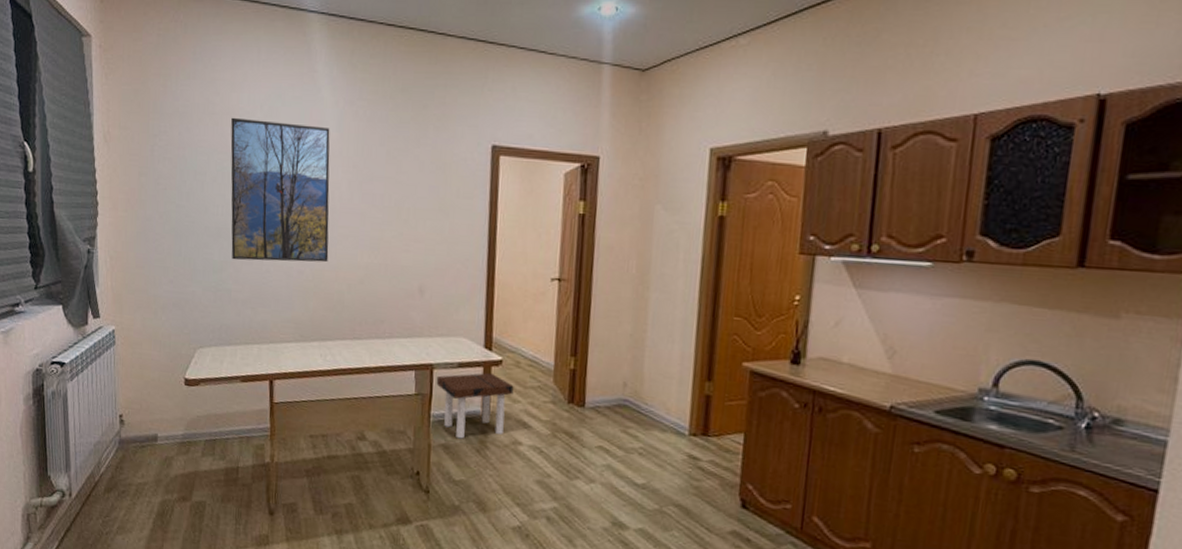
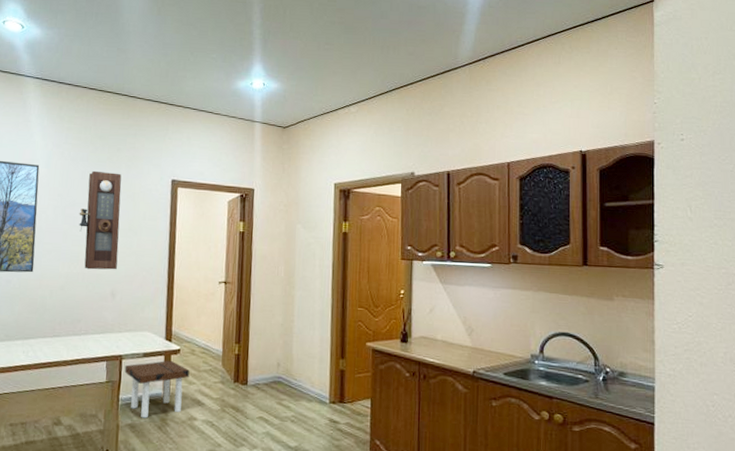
pendulum clock: none [378,134,429,261] -> present [79,170,122,270]

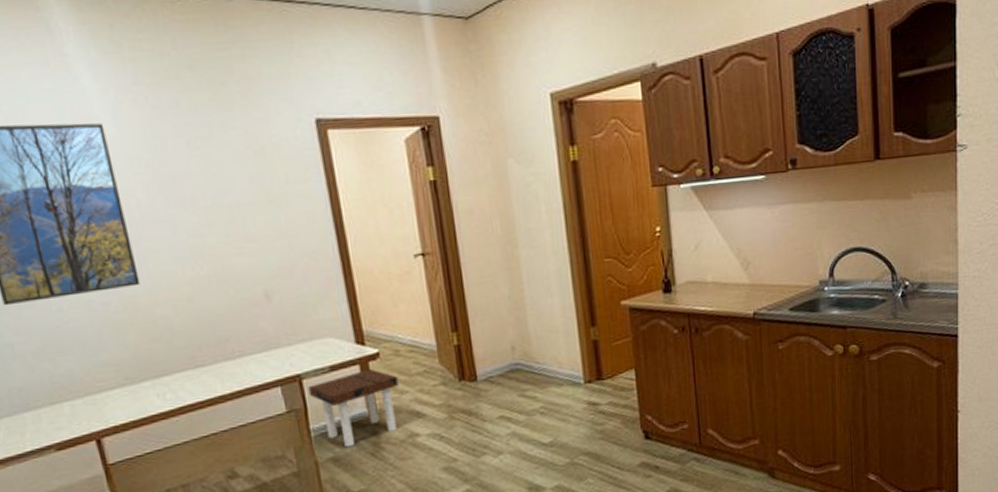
pendulum clock: present [79,170,122,270] -> none [186,120,264,268]

